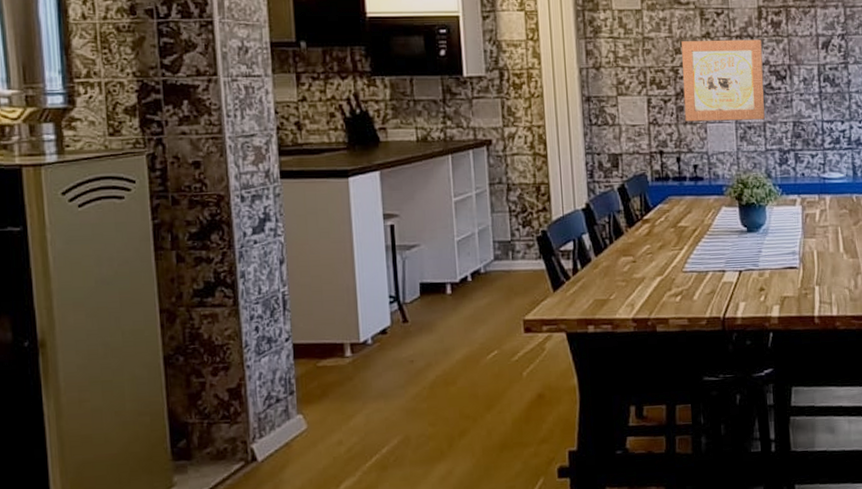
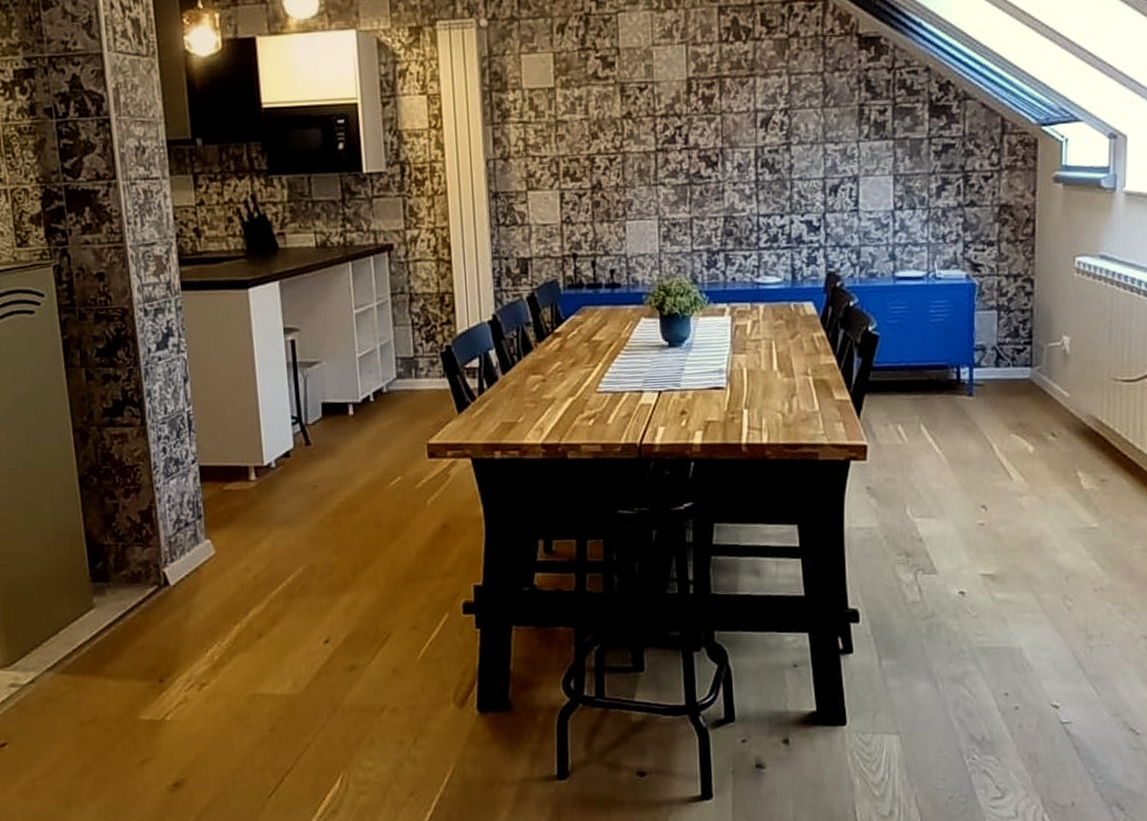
wall art: present [681,39,765,122] -> none [599,118,692,220]

